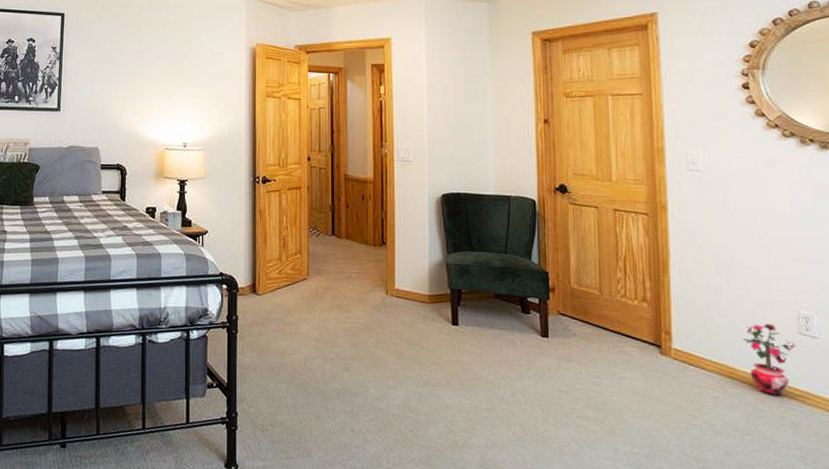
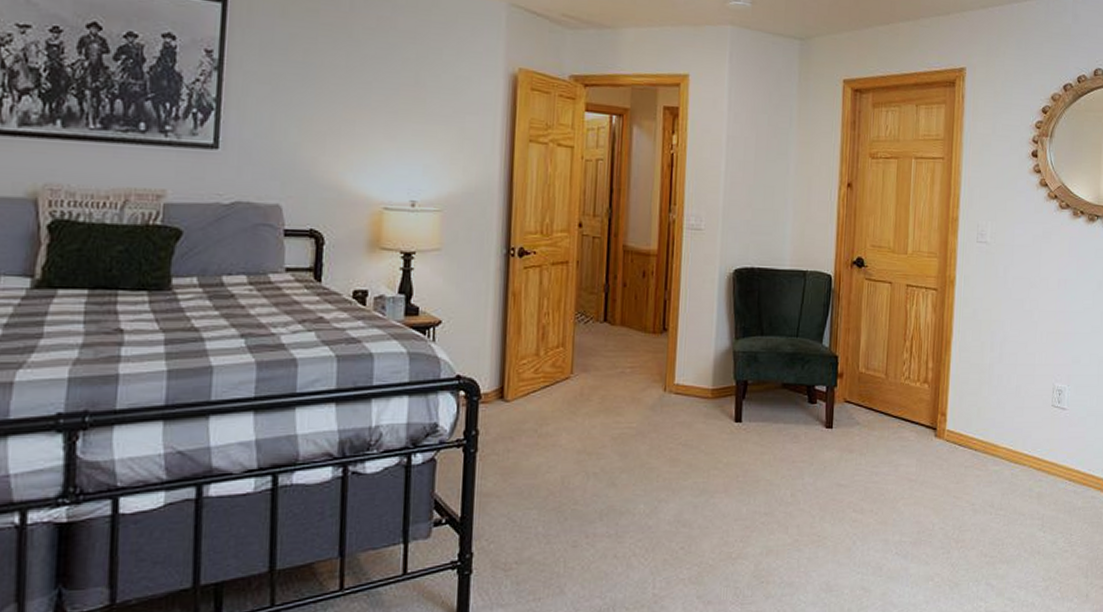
potted plant: present [742,323,797,397] -> none [1006,398,1050,470]

